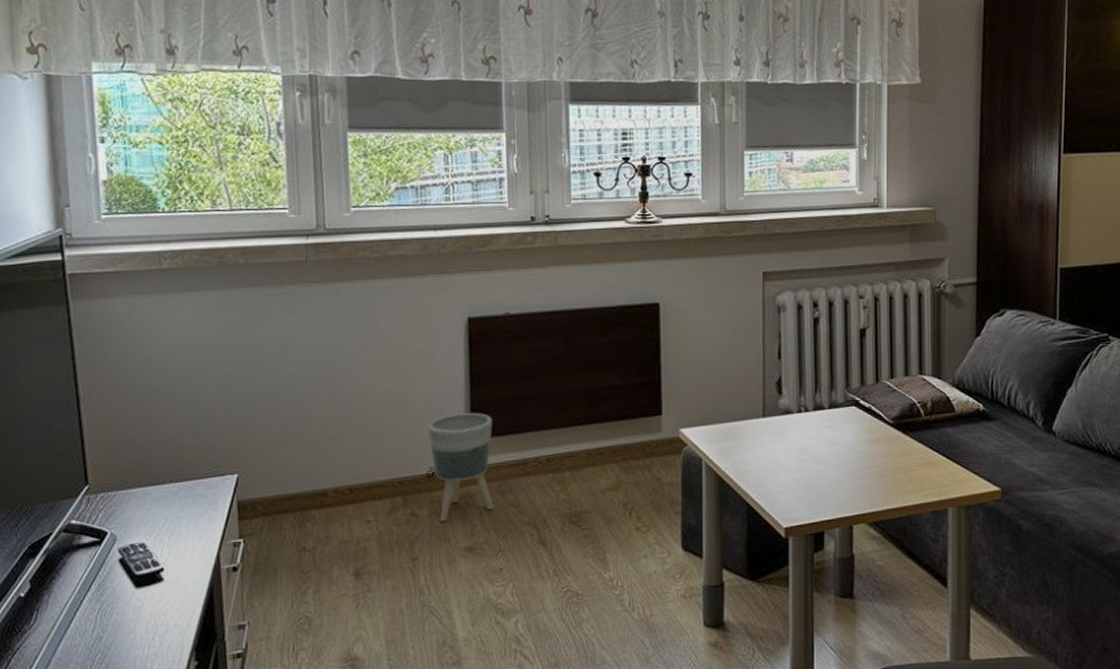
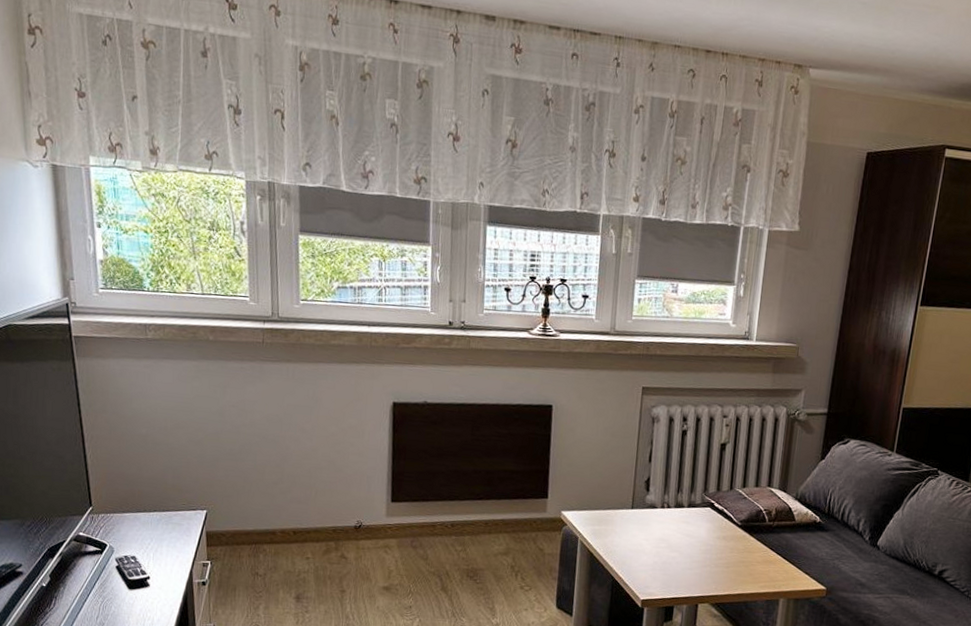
planter: present [427,413,494,522] -> none [356,480,409,565]

